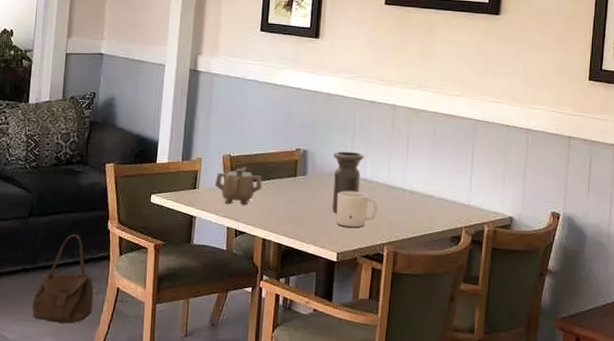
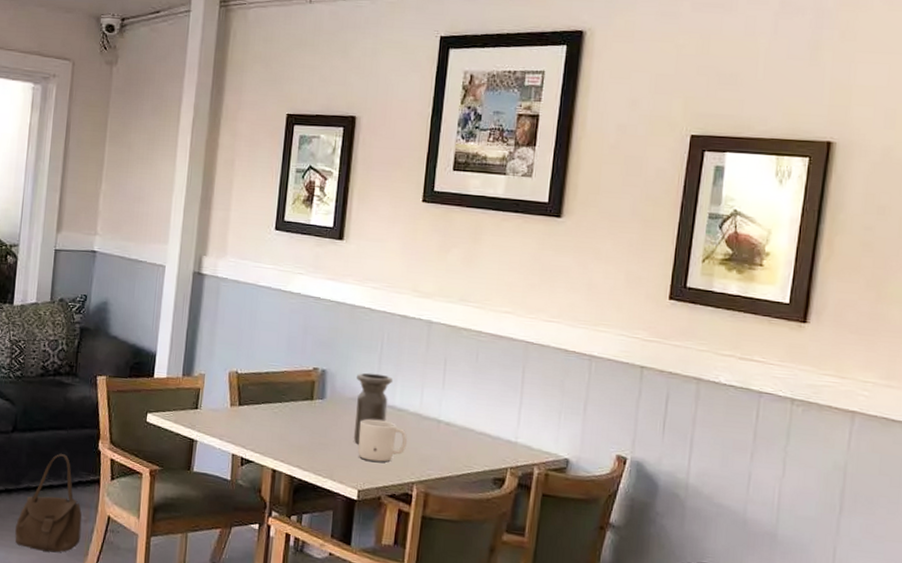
teapot: present [215,166,263,204] -> none [219,385,274,429]

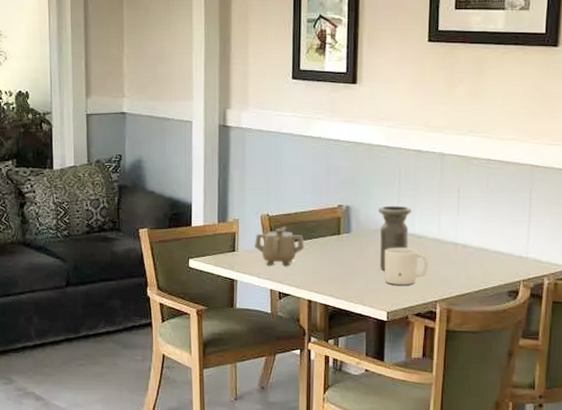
handbag: present [15,454,82,553] -> none [79,303,140,391]
teapot: none [219,385,274,429] -> present [255,226,305,265]

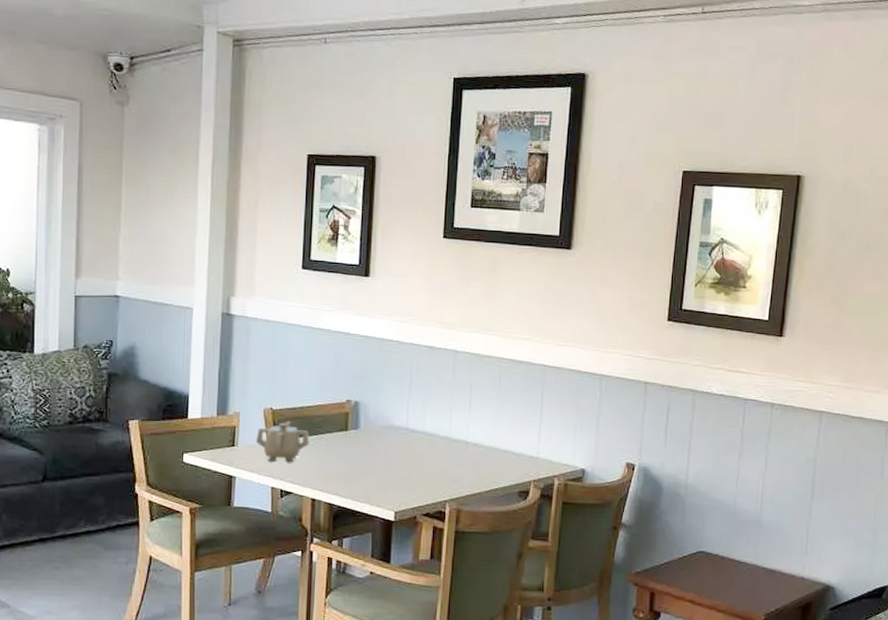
vase: present [377,205,412,271] -> none [387,402,423,469]
mug: present [384,247,429,286] -> none [393,445,439,485]

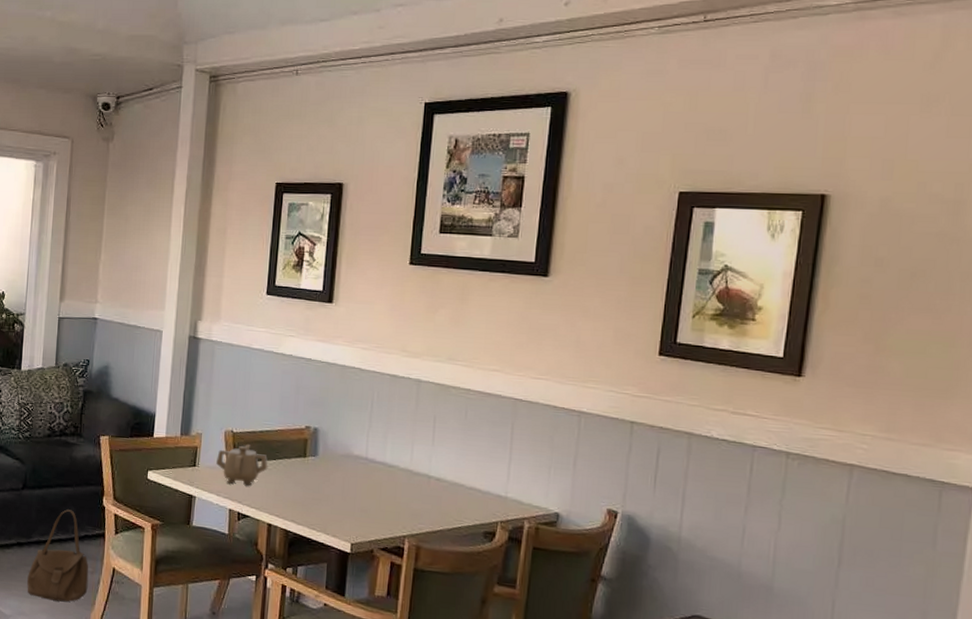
handbag: none [53,499,123,596] -> present [27,509,89,602]

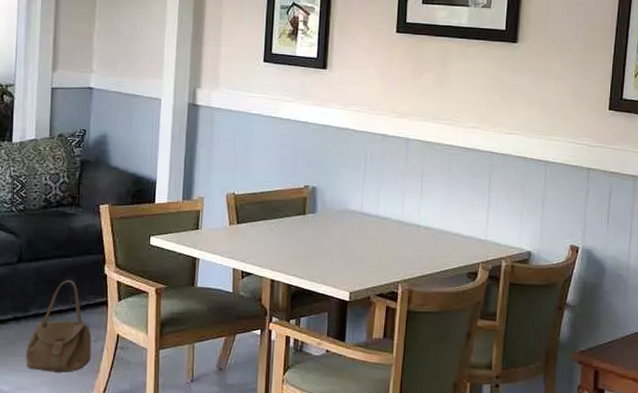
teapot: present [216,443,268,486] -> none [219,205,270,244]

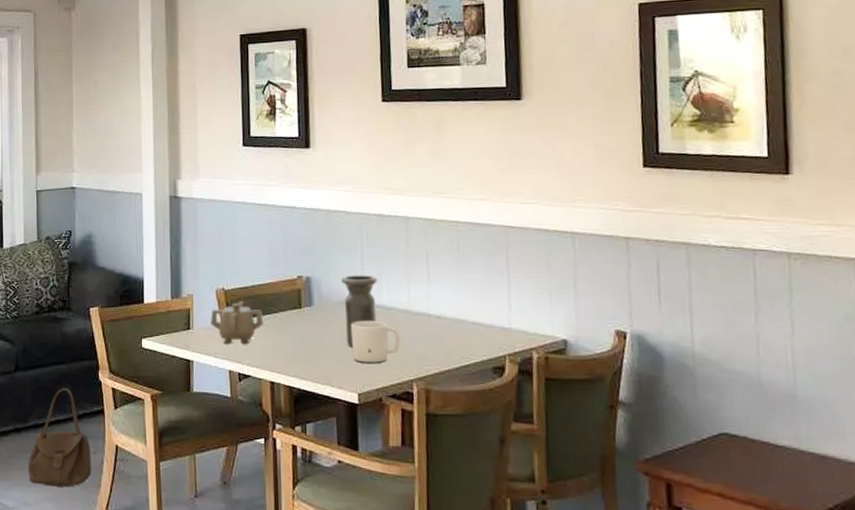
teapot: none [219,205,270,244] -> present [211,300,264,343]
vase: none [343,187,377,251] -> present [340,275,378,347]
mug: none [348,228,392,267] -> present [350,320,401,364]

